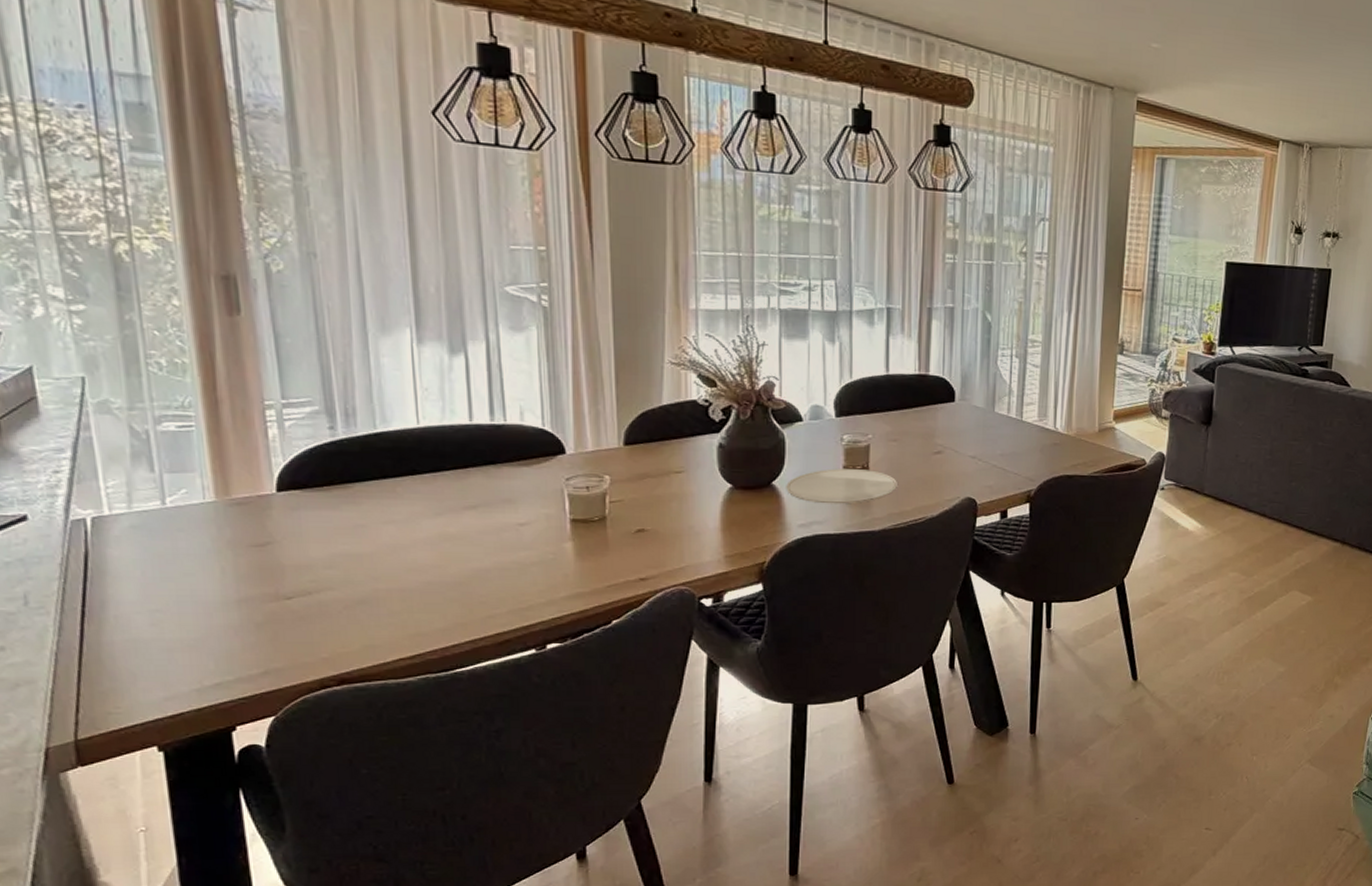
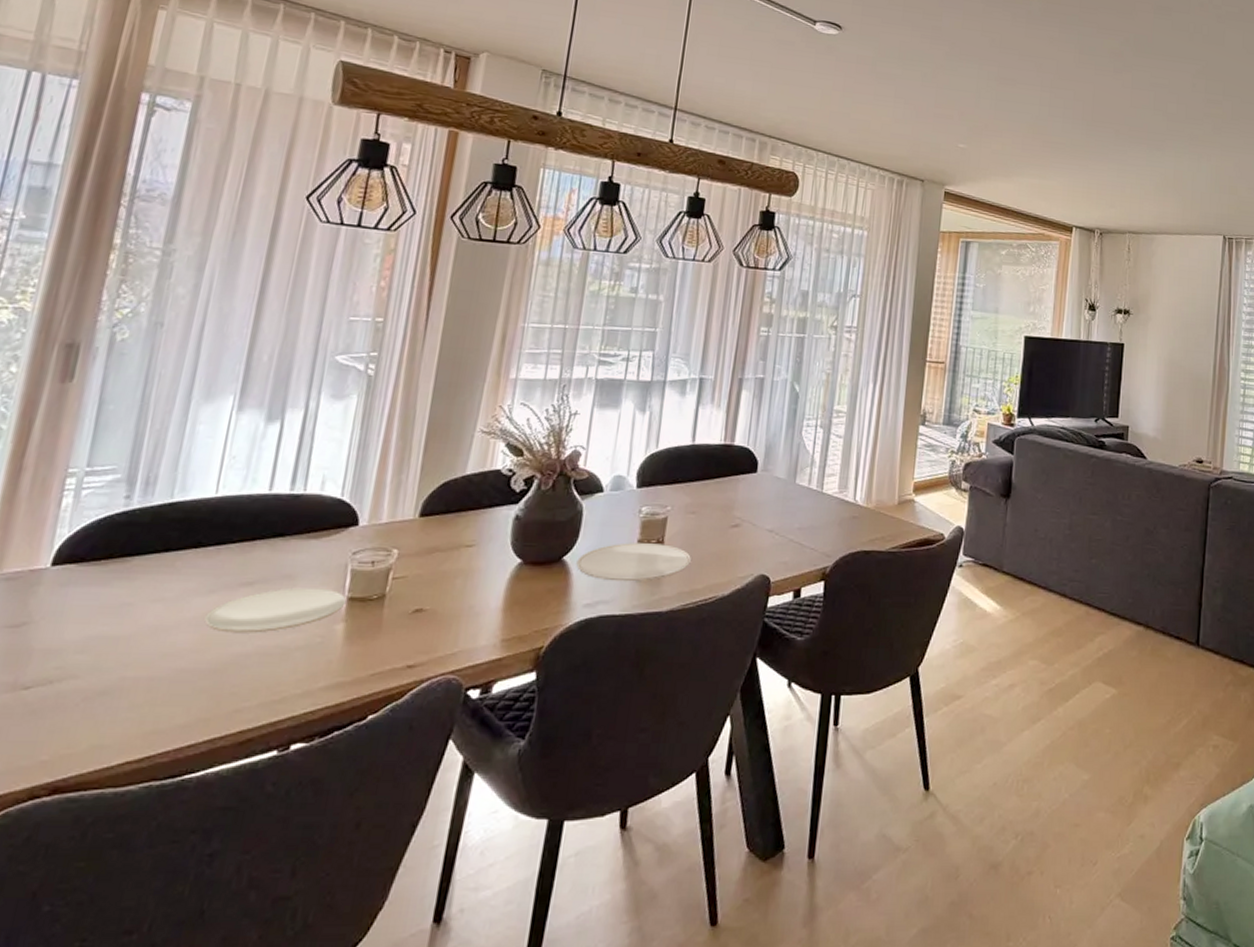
plate: none [438,510,569,551] -> present [204,587,347,633]

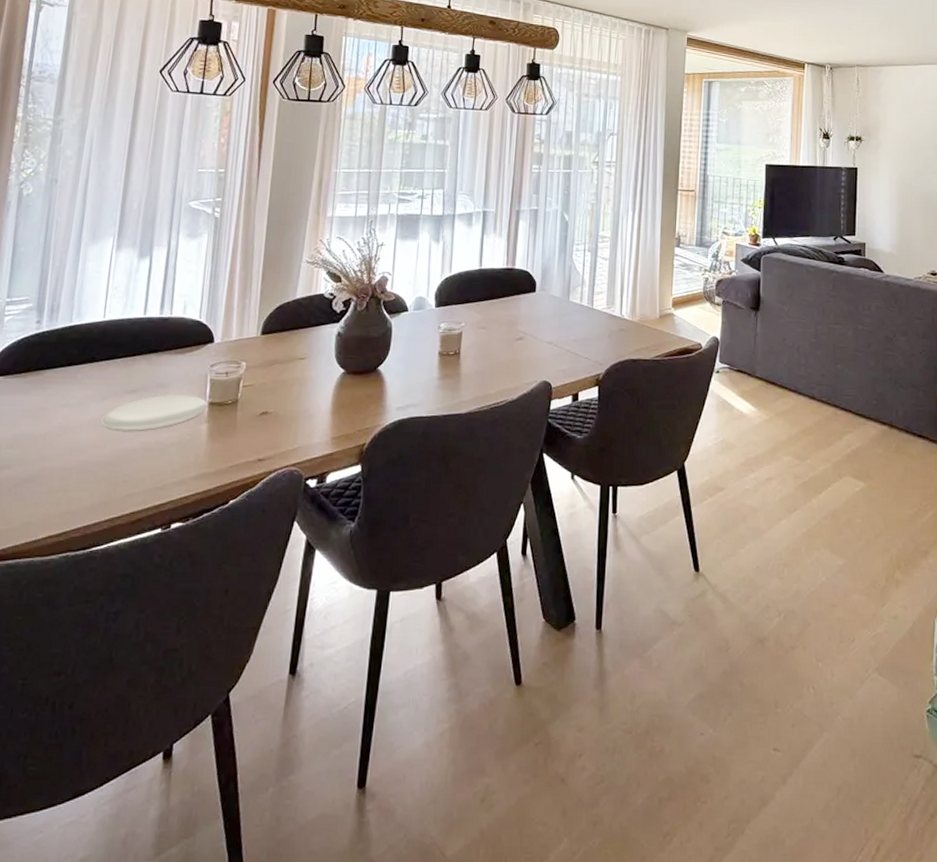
plate: present [576,543,691,582] -> none [389,354,484,388]

